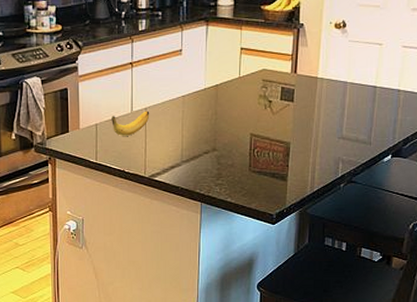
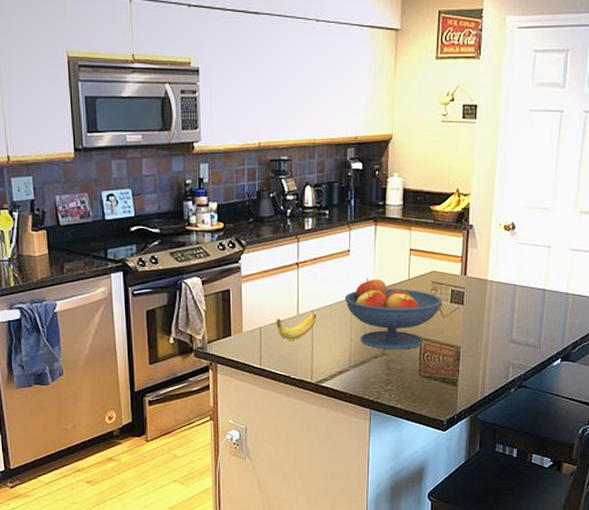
fruit bowl: none [176,76,272,146] -> present [344,277,442,350]

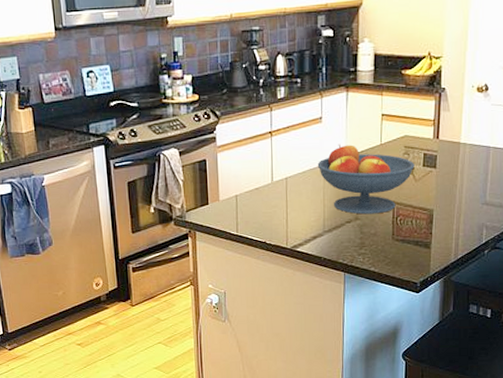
banana: present [276,313,317,340] -> none [251,180,291,207]

